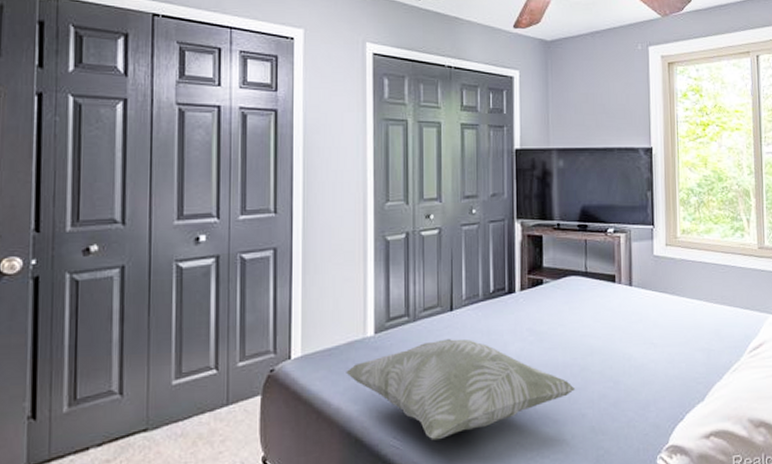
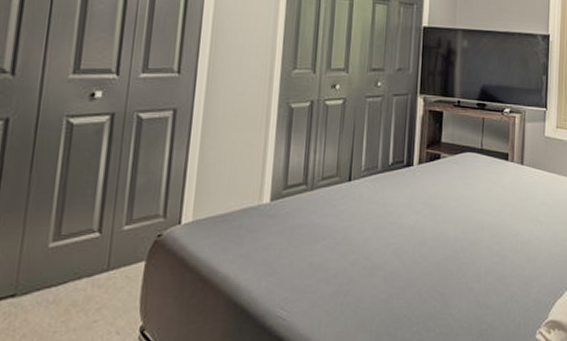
decorative pillow: present [346,339,576,441] -> none [237,209,464,312]

